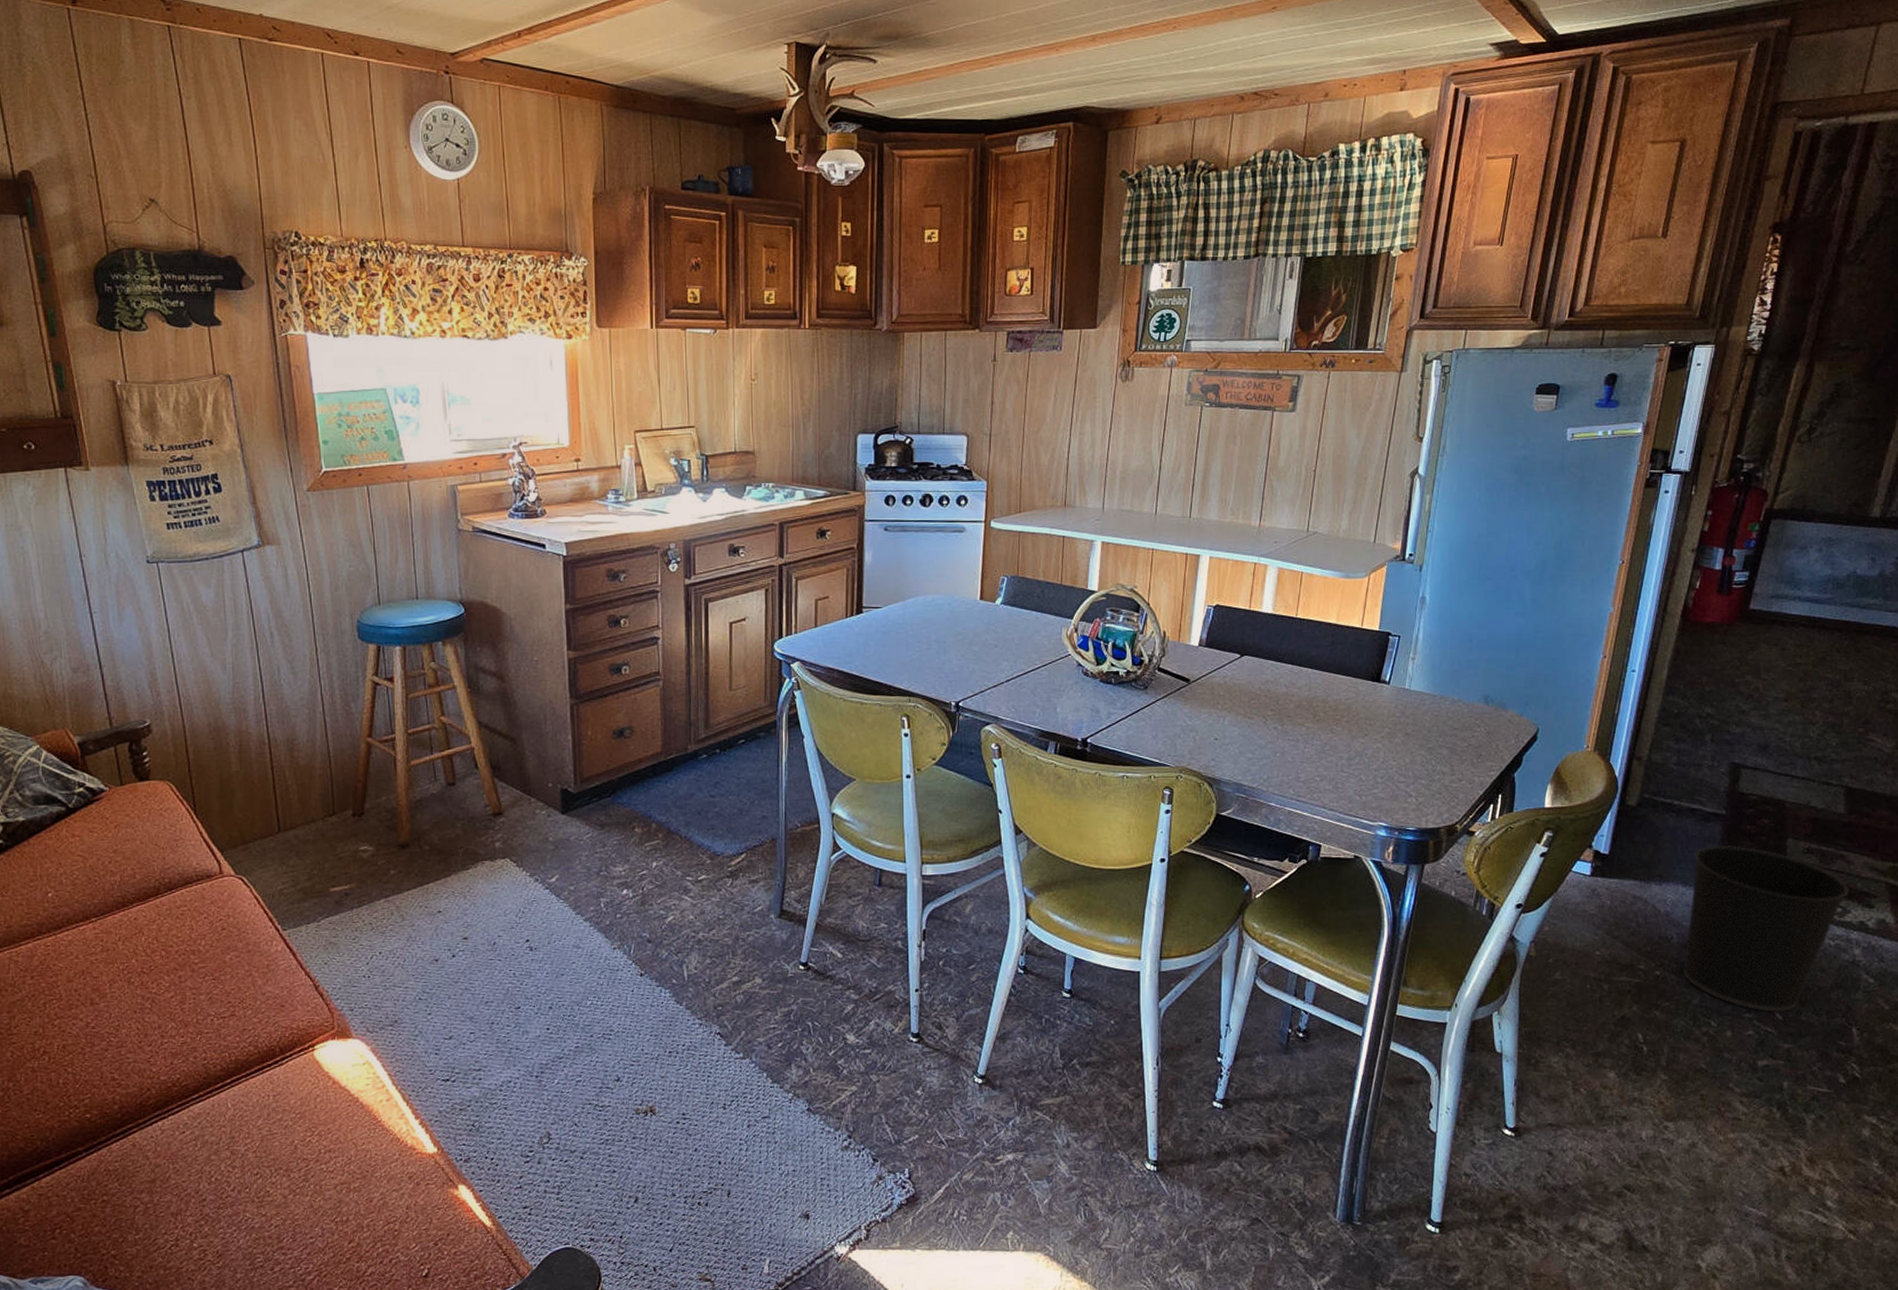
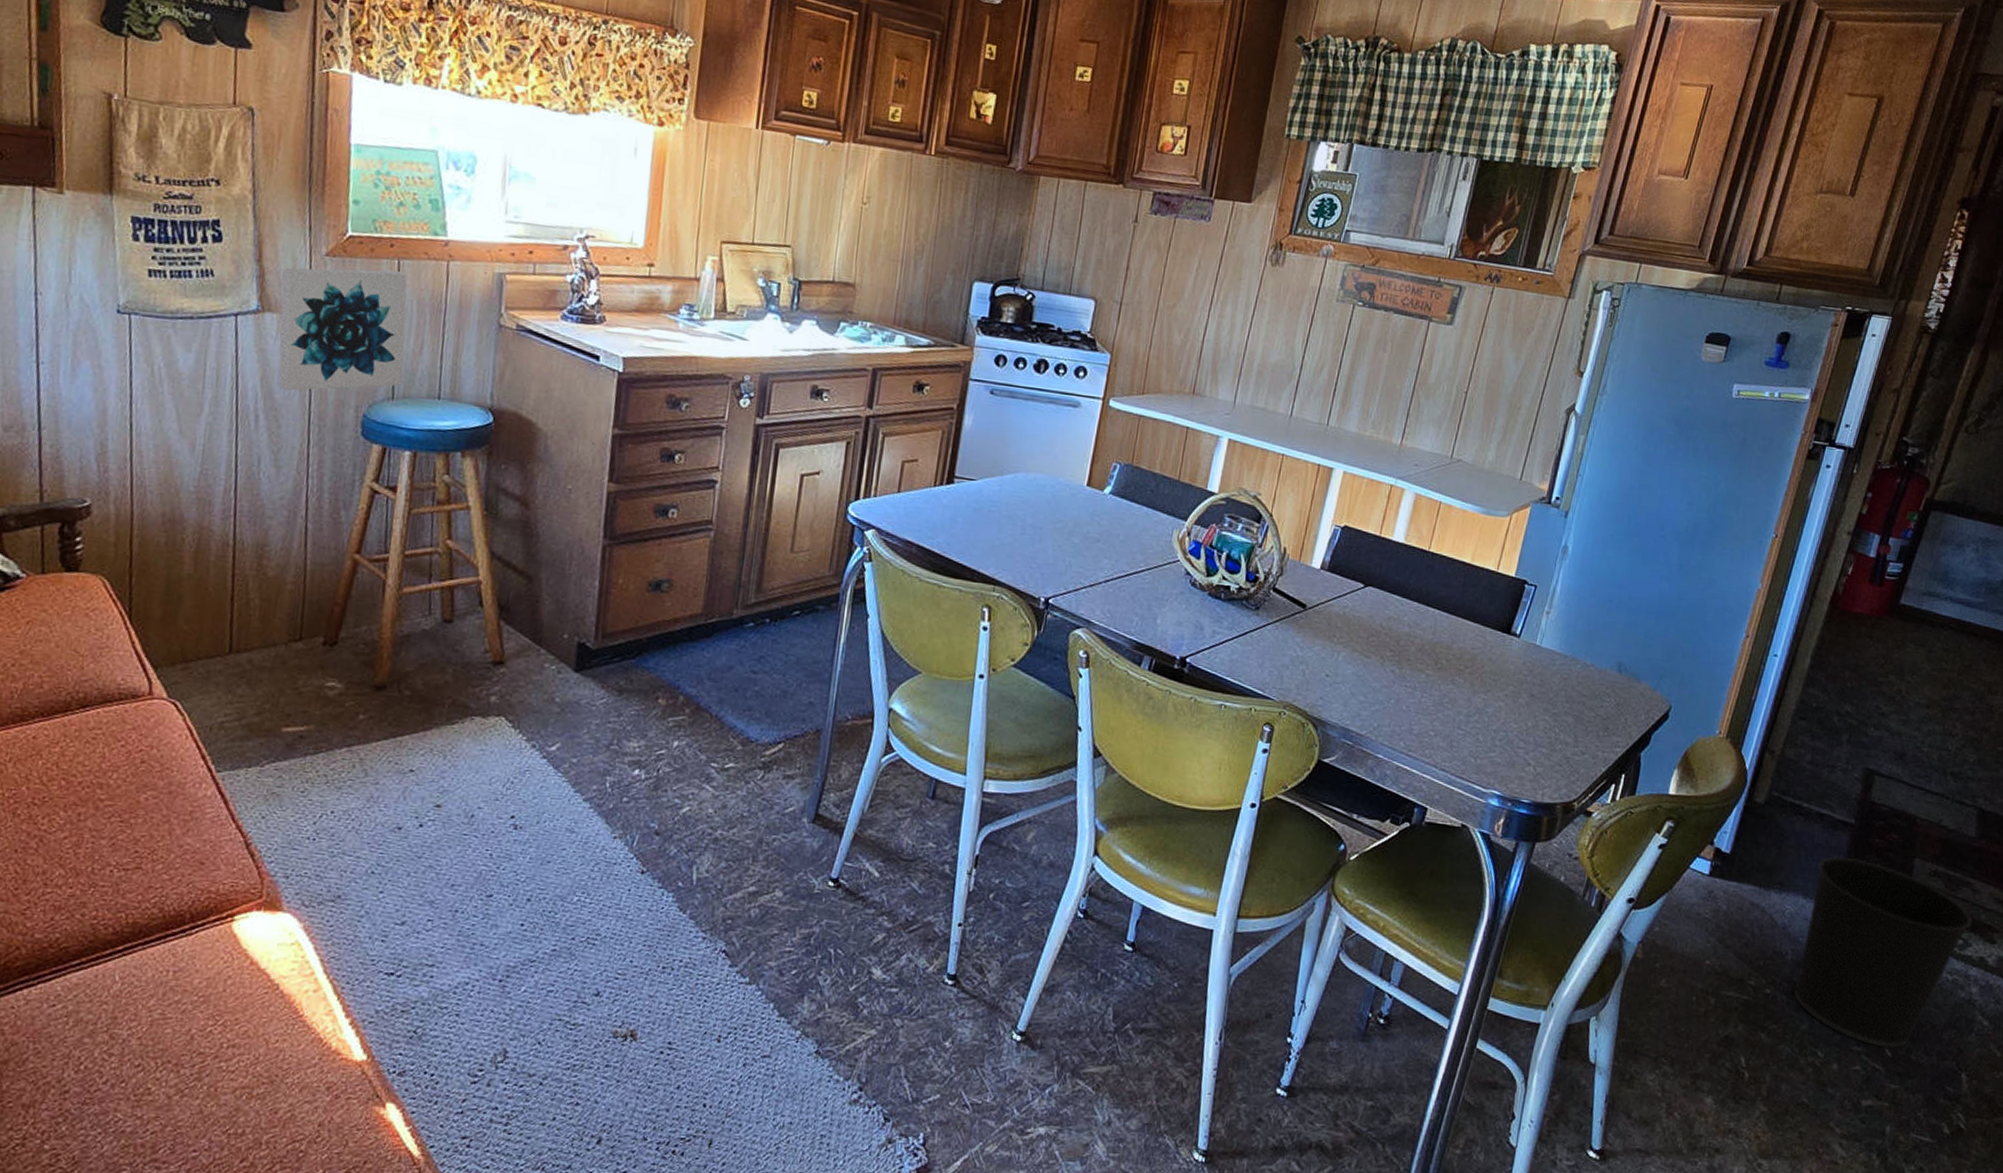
wall art: none [273,496,385,609] -> present [279,267,407,391]

